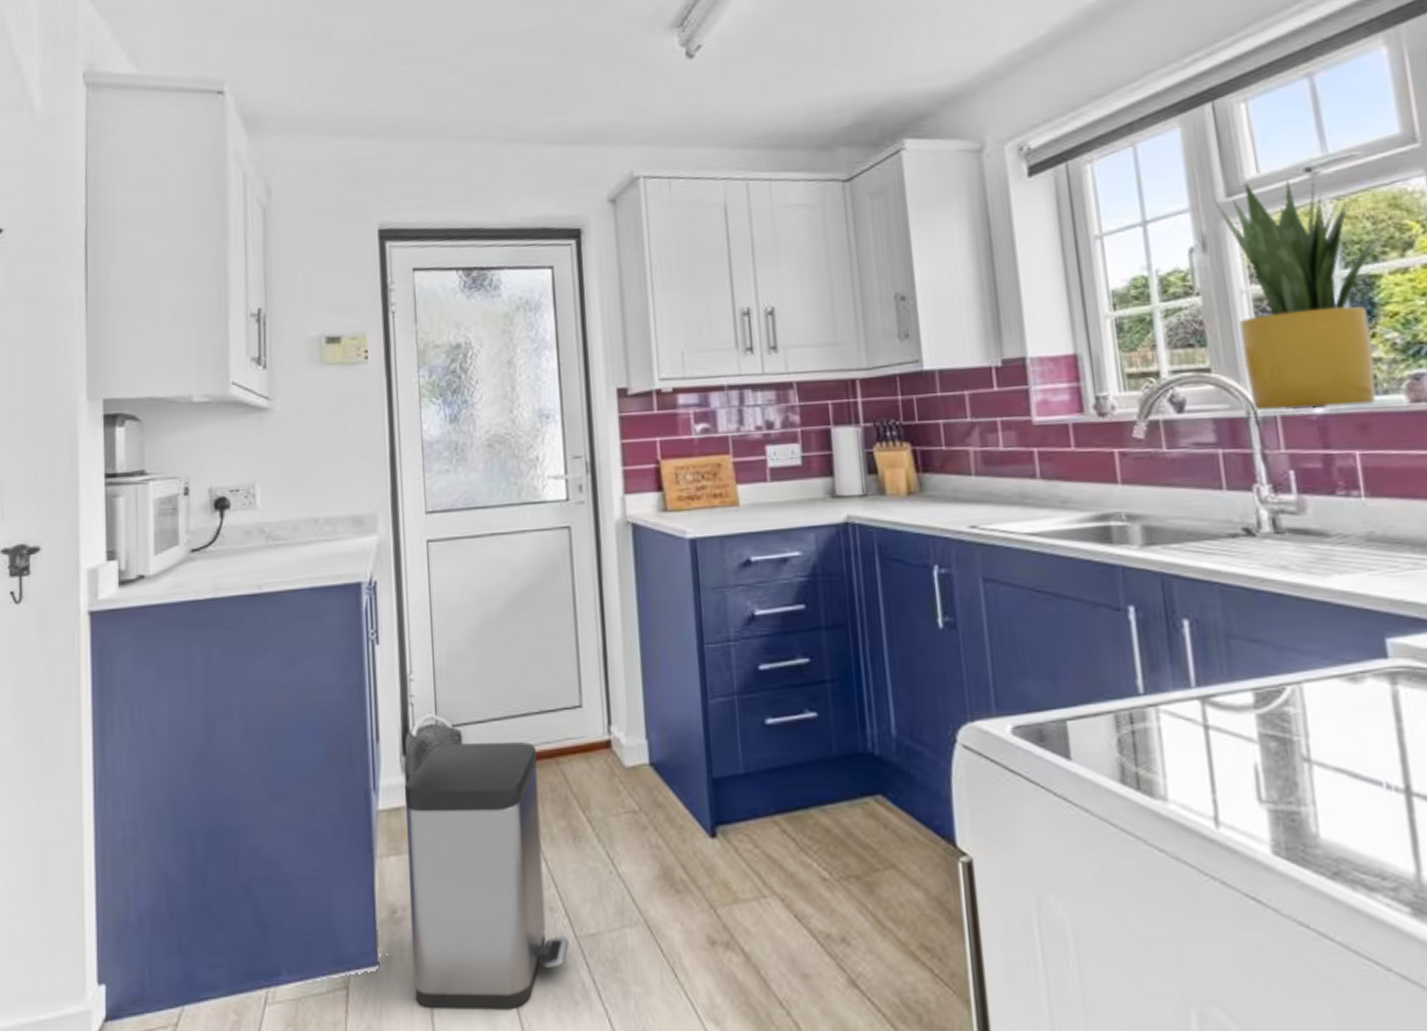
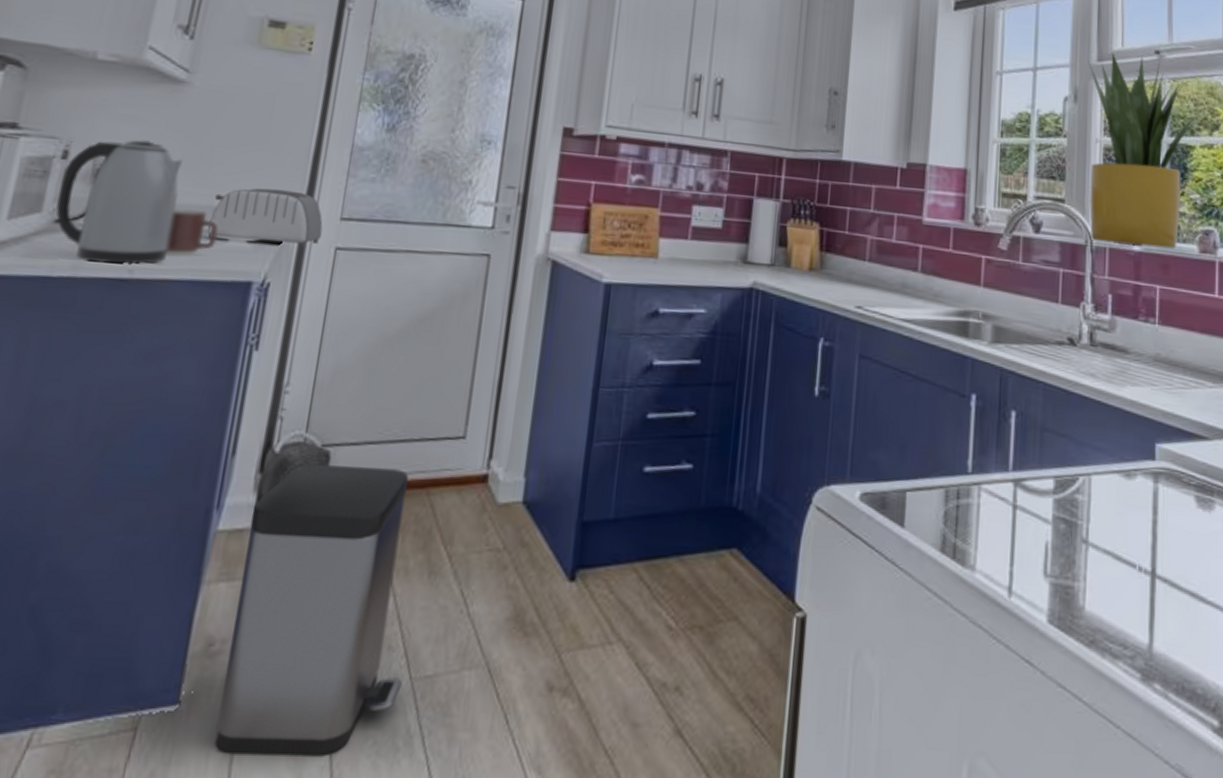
kettle: none [187,467,286,583] -> present [55,139,182,264]
mug: none [282,524,325,569] -> present [166,209,219,257]
toaster: none [314,493,412,548] -> present [207,188,323,247]

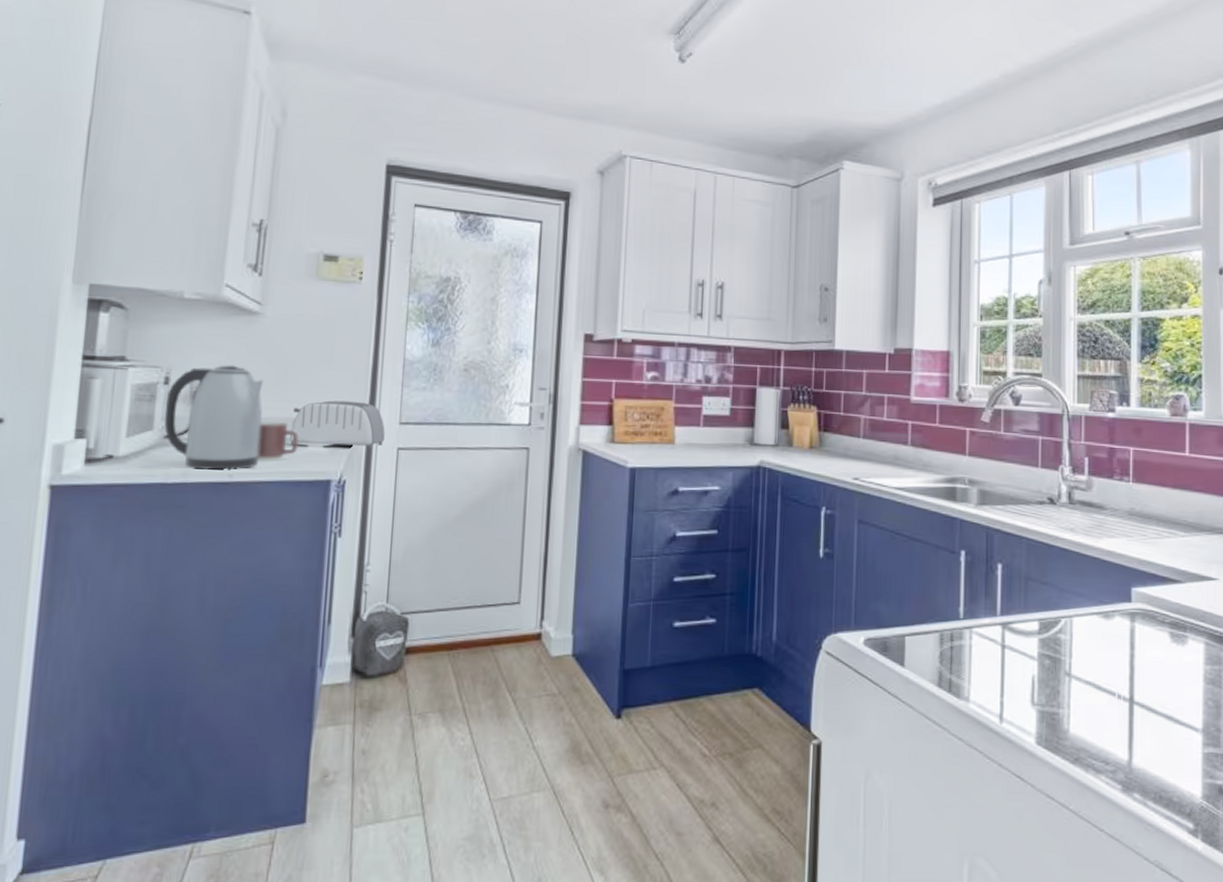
pedal bin: present [215,464,408,757] -> none [336,629,483,862]
planter: present [1087,53,1197,249] -> none [1060,237,1166,414]

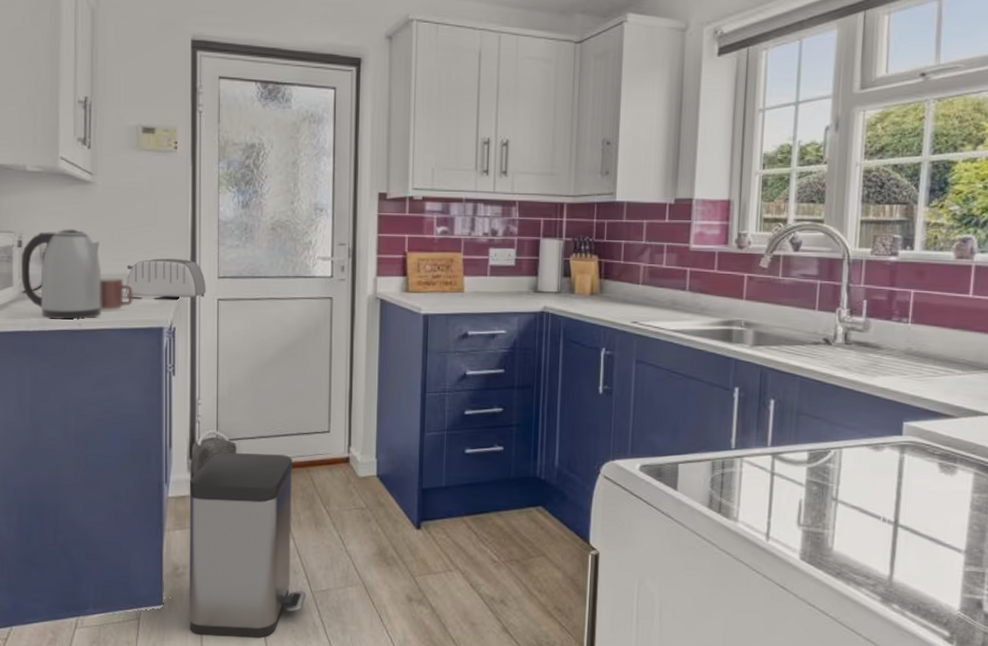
pedal bin: none [336,629,483,862] -> present [189,453,306,638]

